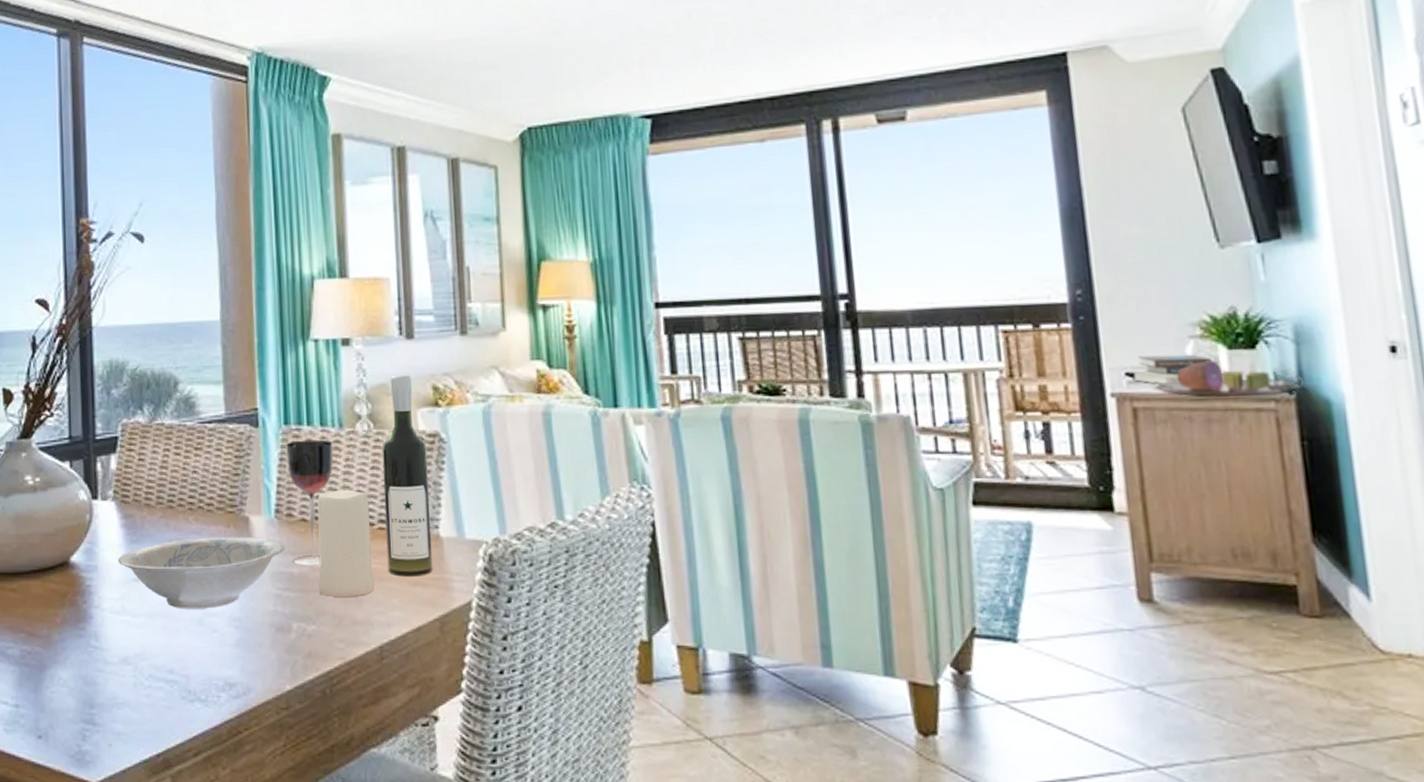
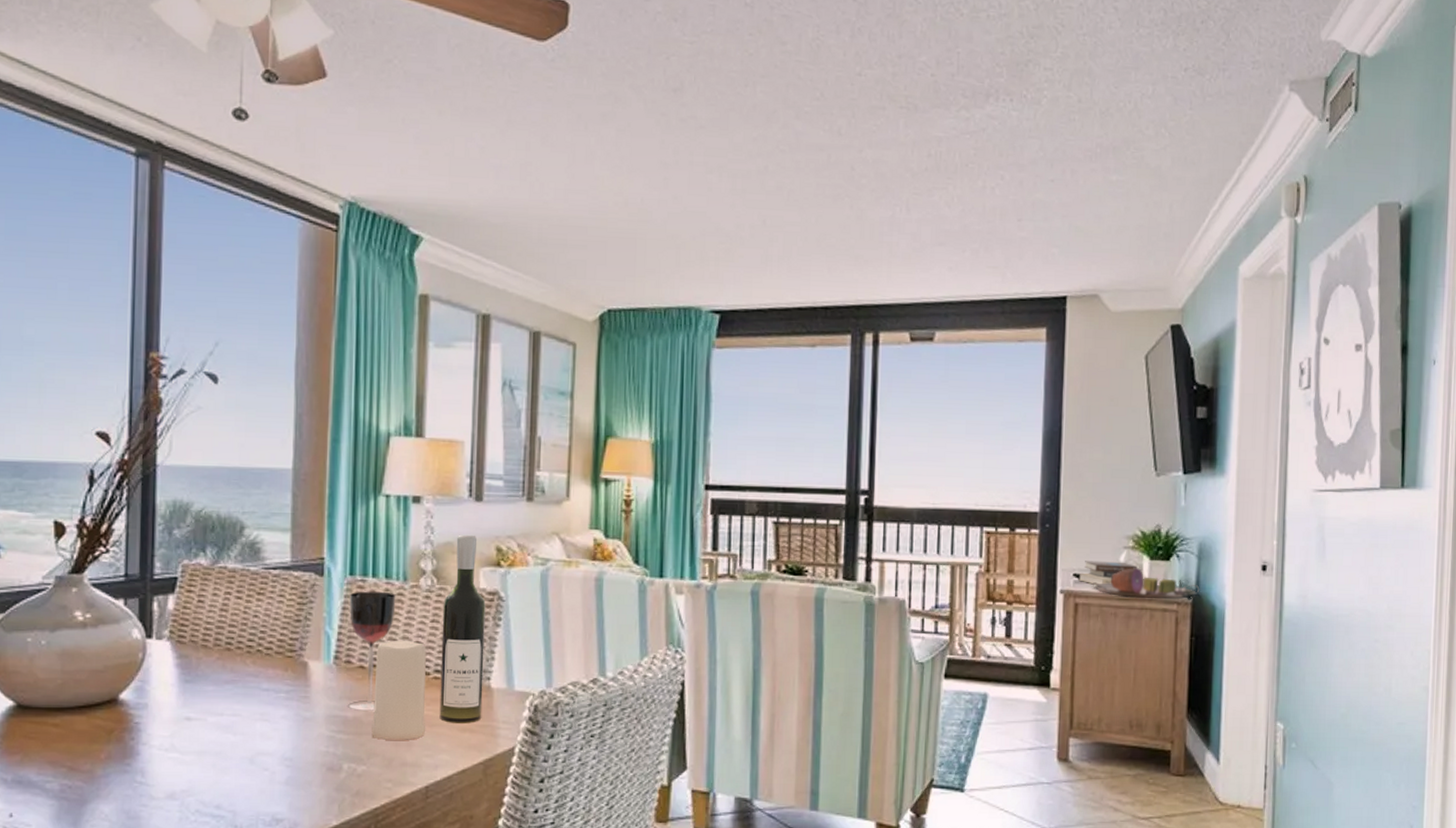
bowl: present [118,536,286,609] -> none [170,680,342,748]

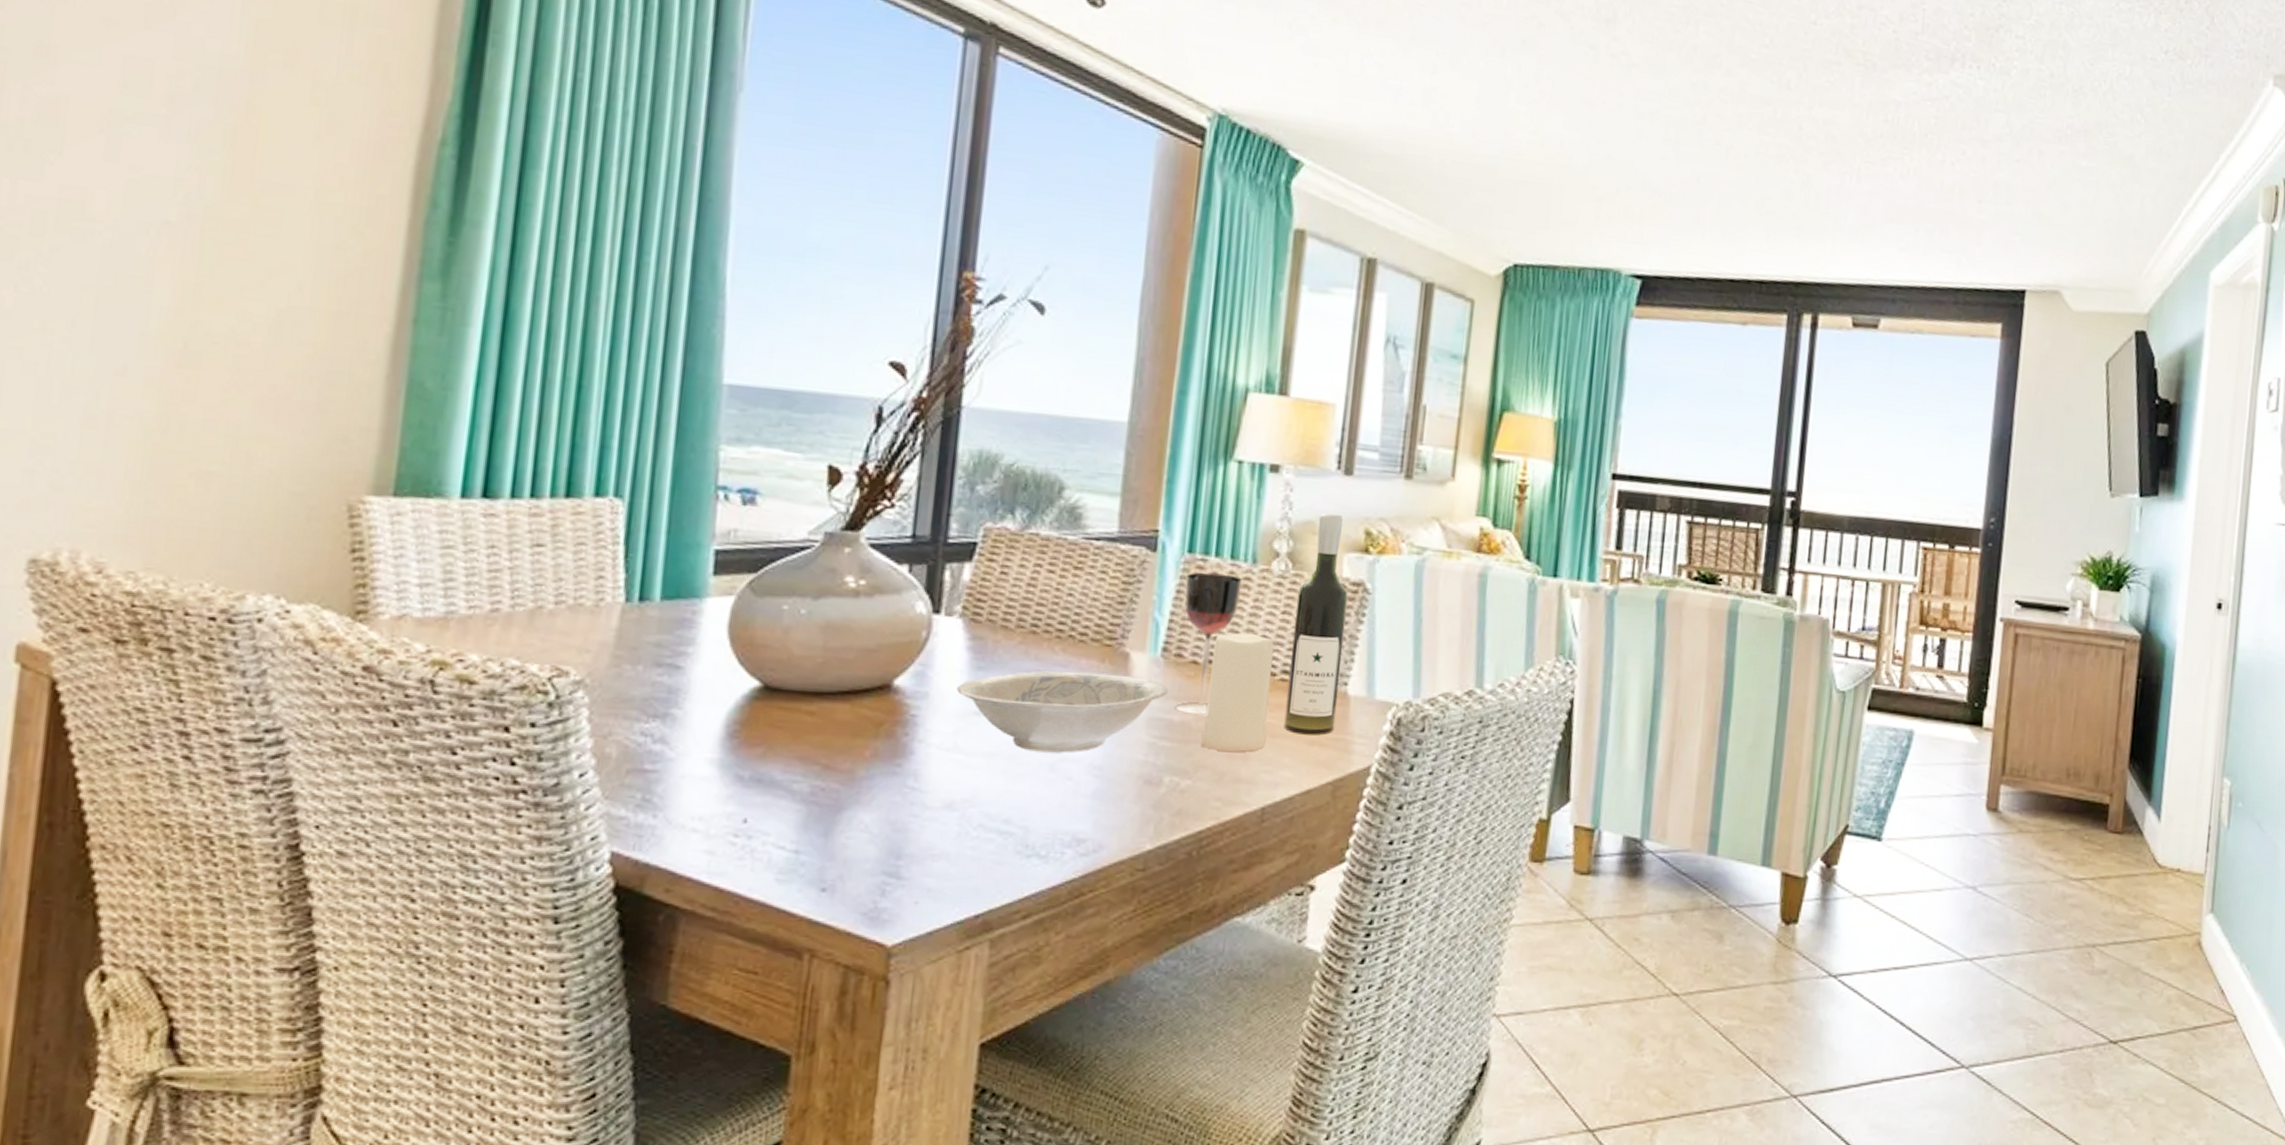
bowl: none [170,680,342,748] -> present [957,671,1169,753]
books: present [1078,561,1145,585] -> none [2020,586,2092,617]
serving tray: present [1092,568,1200,600] -> none [2035,598,2150,636]

